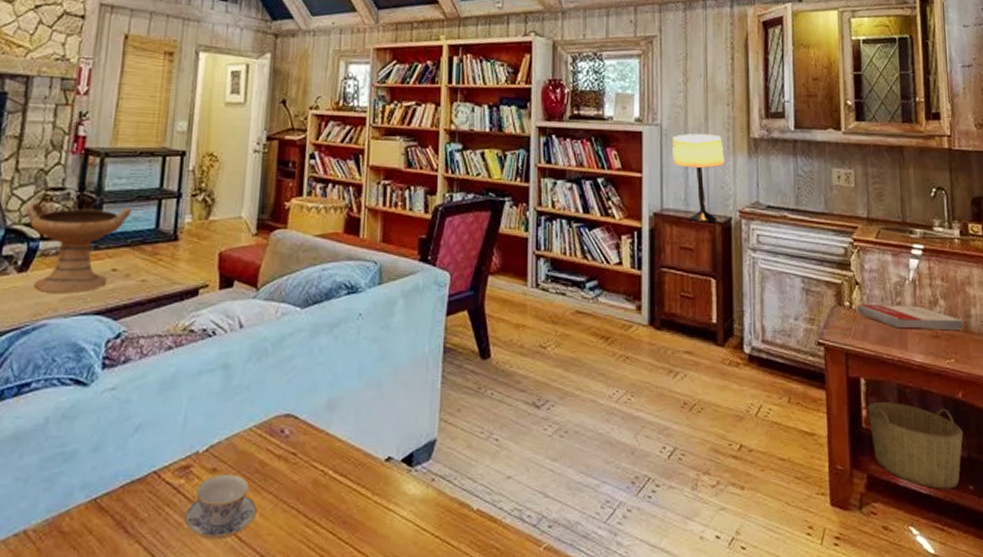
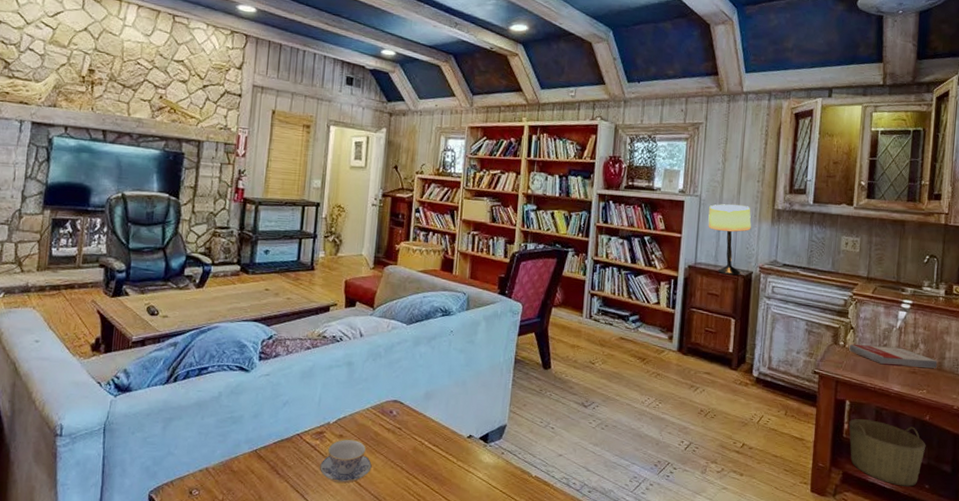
decorative bowl: present [24,202,132,294] -> none [200,237,279,306]

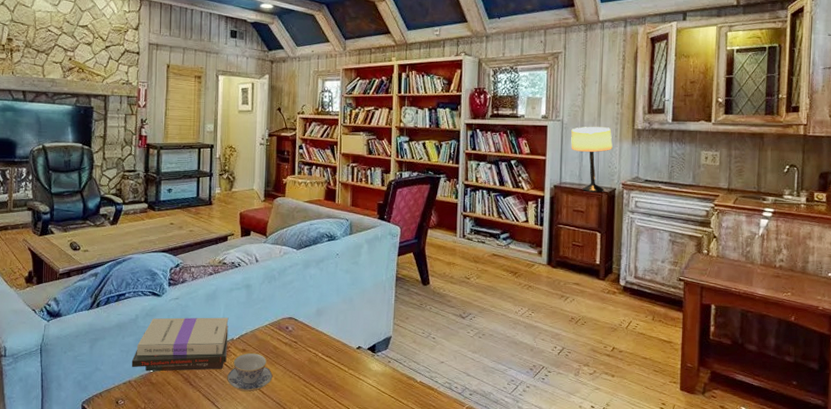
books: none [210,396,326,458] -> present [131,317,229,372]
basket: present [848,419,926,487] -> none [715,322,792,383]
book: present [849,343,938,369] -> none [712,251,801,273]

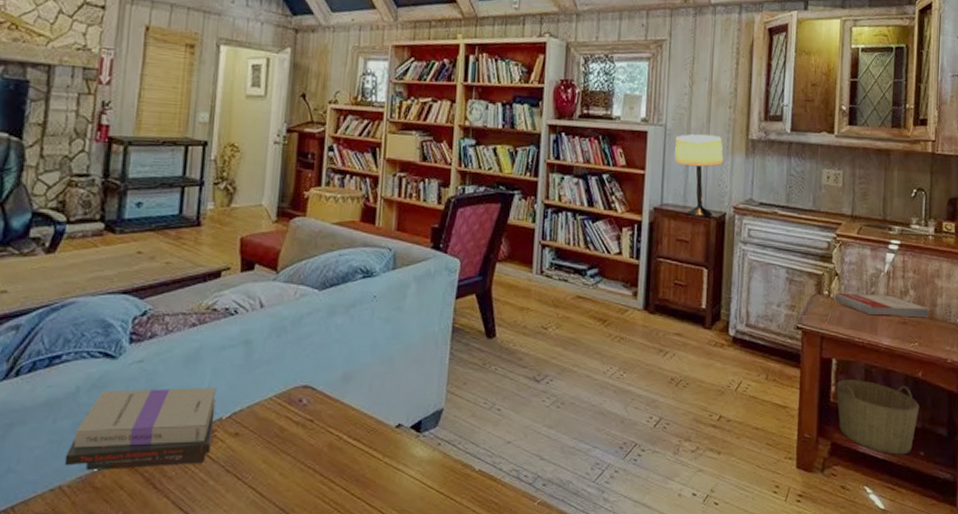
teacup: present [227,352,273,392] -> none [209,437,277,495]
book: none [712,251,801,273] -> present [834,292,929,318]
basket: none [715,322,792,383] -> present [836,380,920,455]

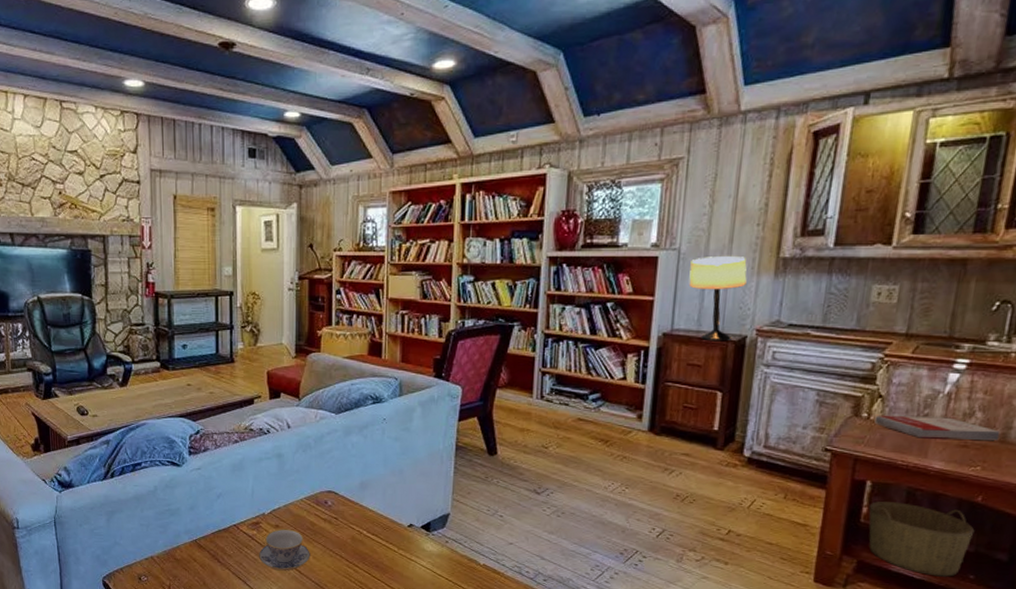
books: present [64,388,217,471] -> none [152,489,259,547]
teacup: none [209,437,277,495] -> present [259,529,310,571]

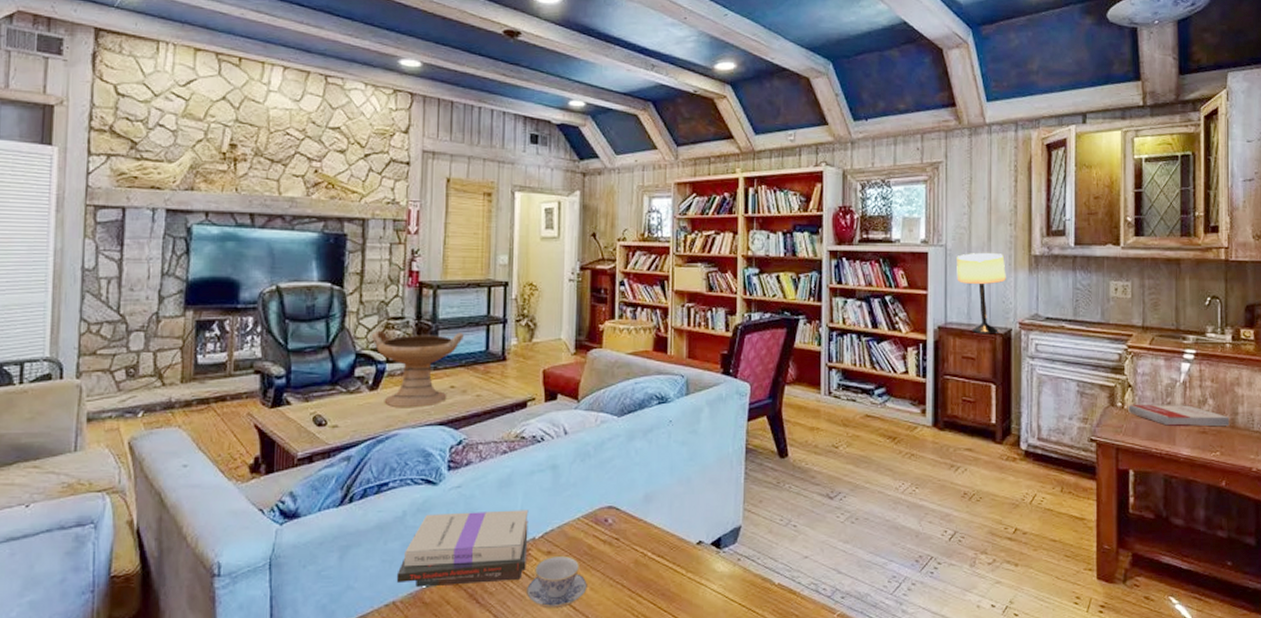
decorative bowl: none [118,335,196,402] -> present [371,330,464,408]
books: none [152,489,259,547] -> present [396,510,529,588]
basket: present [868,501,975,577] -> none [1135,490,1225,565]

